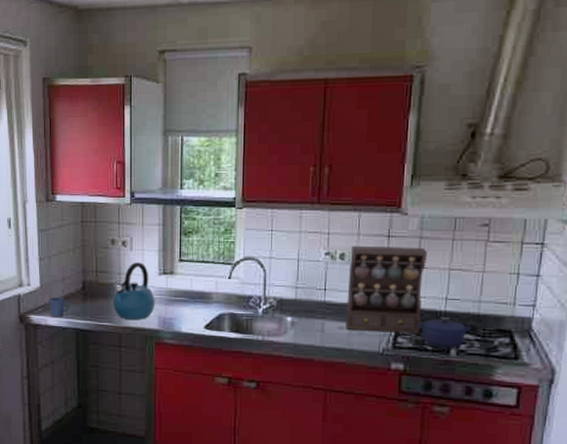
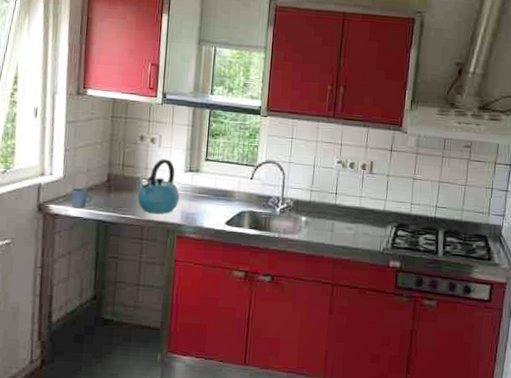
spice rack: present [346,245,427,334] -> none [352,156,422,236]
cooking pot: present [416,317,471,350] -> none [411,222,455,251]

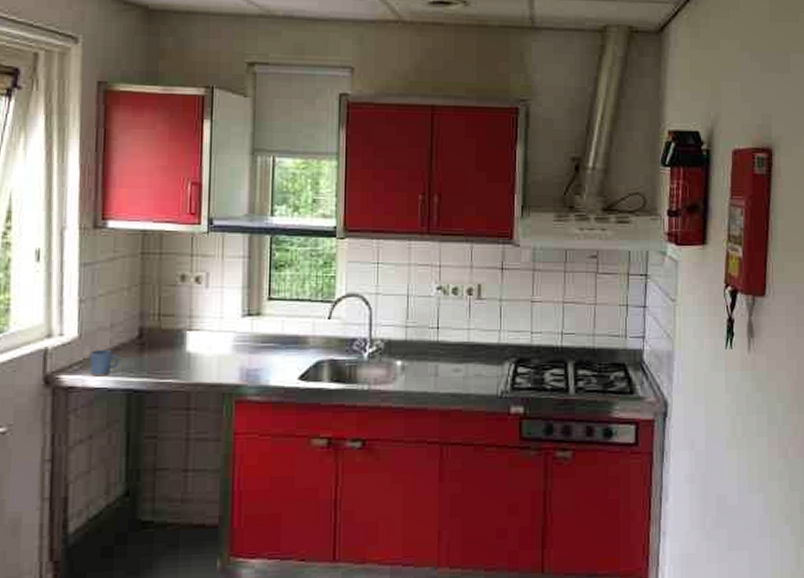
kettle: present [137,159,180,214] -> none [180,302,236,374]

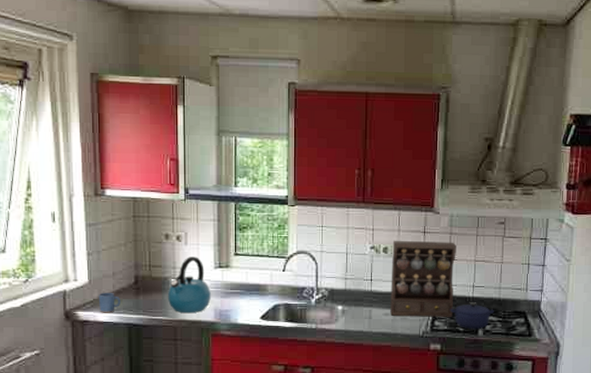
kettle: none [180,302,236,374] -> present [167,257,211,313]
spice rack: none [461,278,541,373] -> present [390,240,456,317]
cooking pot: none [534,353,587,389] -> present [449,302,494,331]

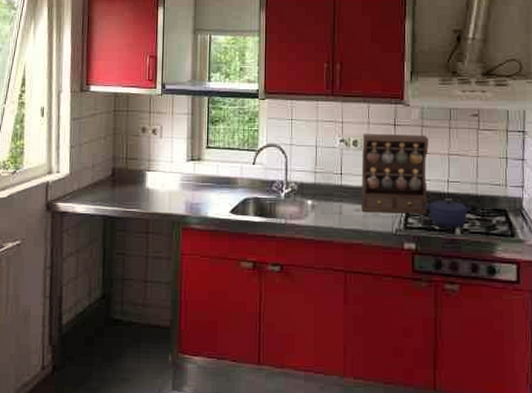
mug: present [98,292,120,313] -> none [77,184,98,205]
kettle: present [167,257,211,313] -> none [141,149,183,205]

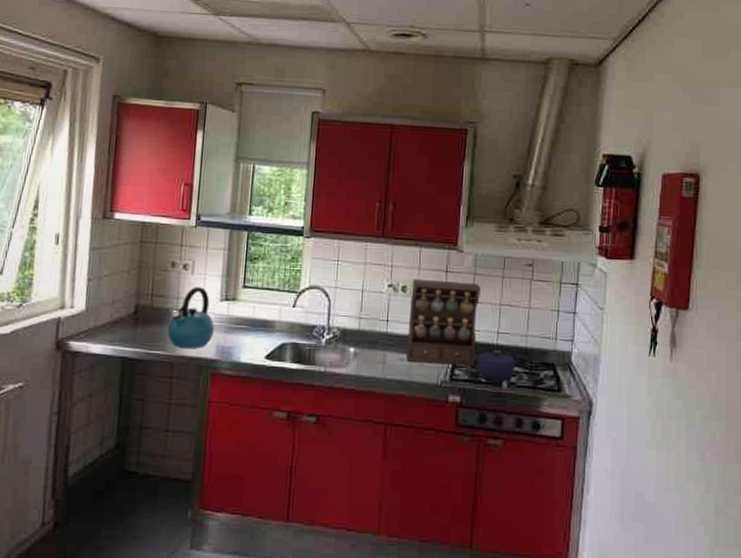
kettle: none [141,149,183,205] -> present [167,287,215,348]

